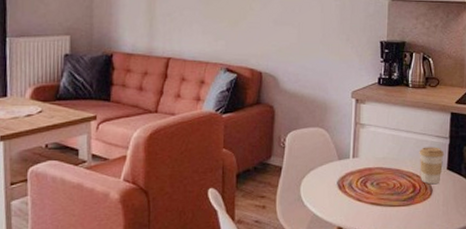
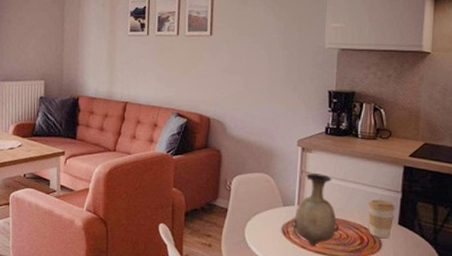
vase: none [345,125,394,197] -> present [290,173,340,246]

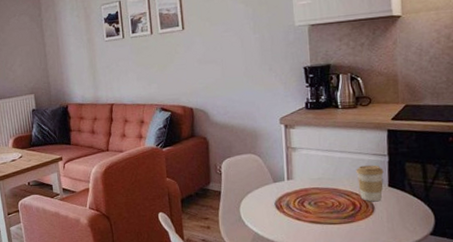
vase: present [290,173,340,246] -> none [282,147,331,216]

